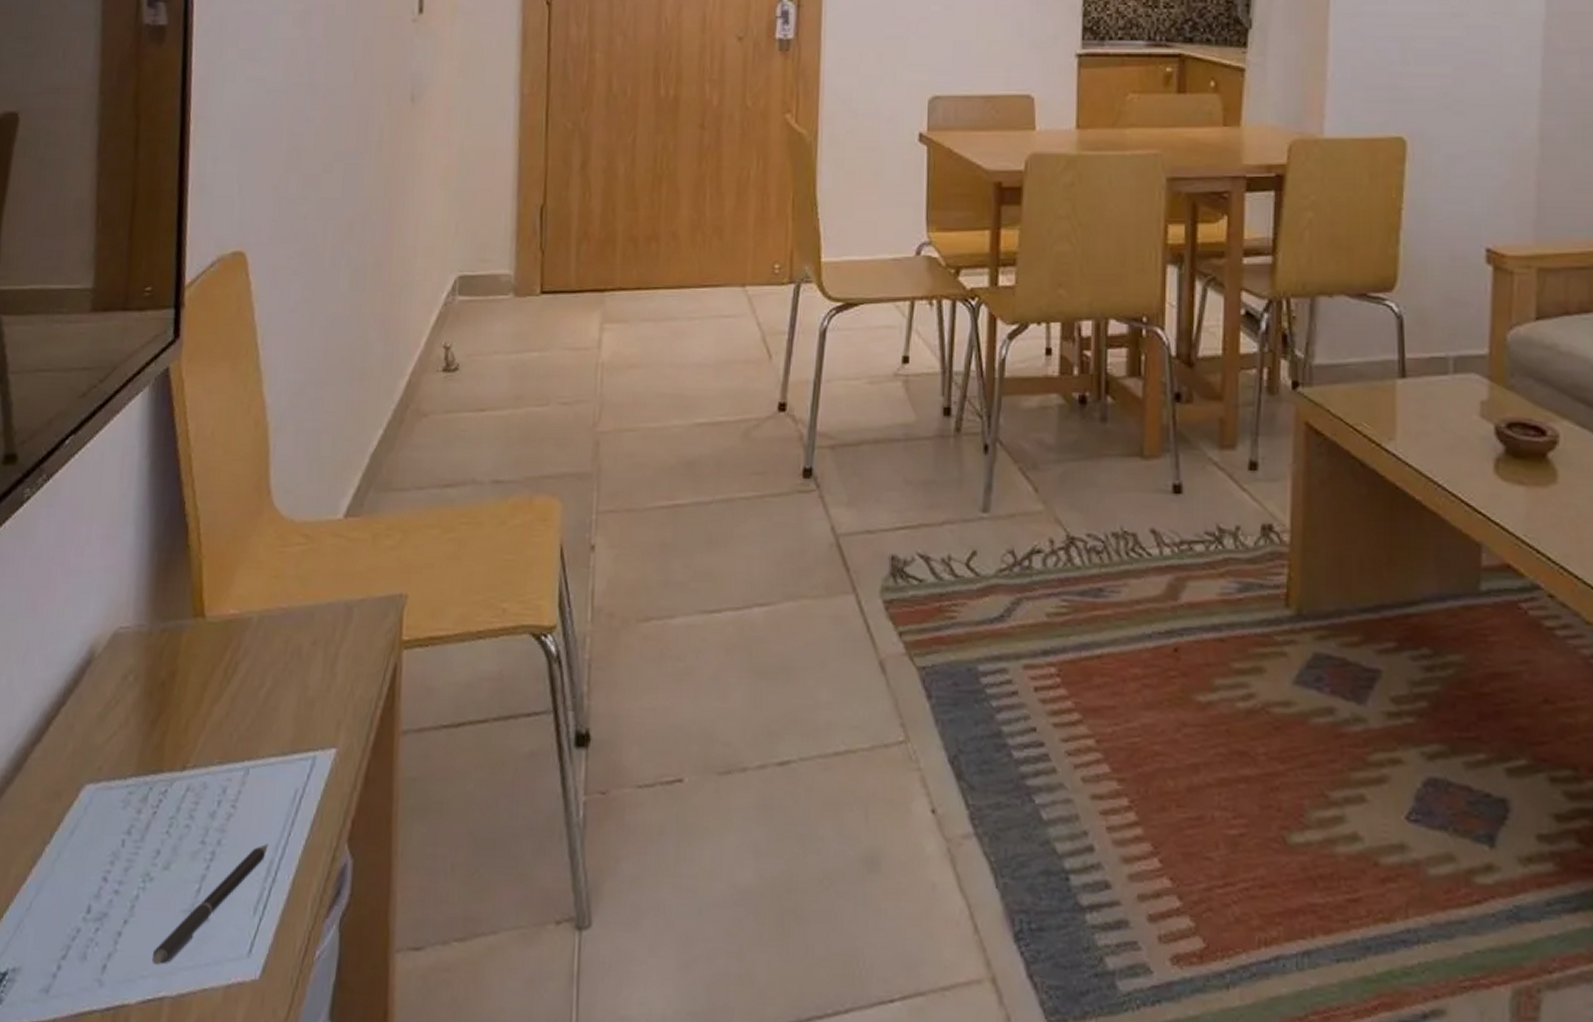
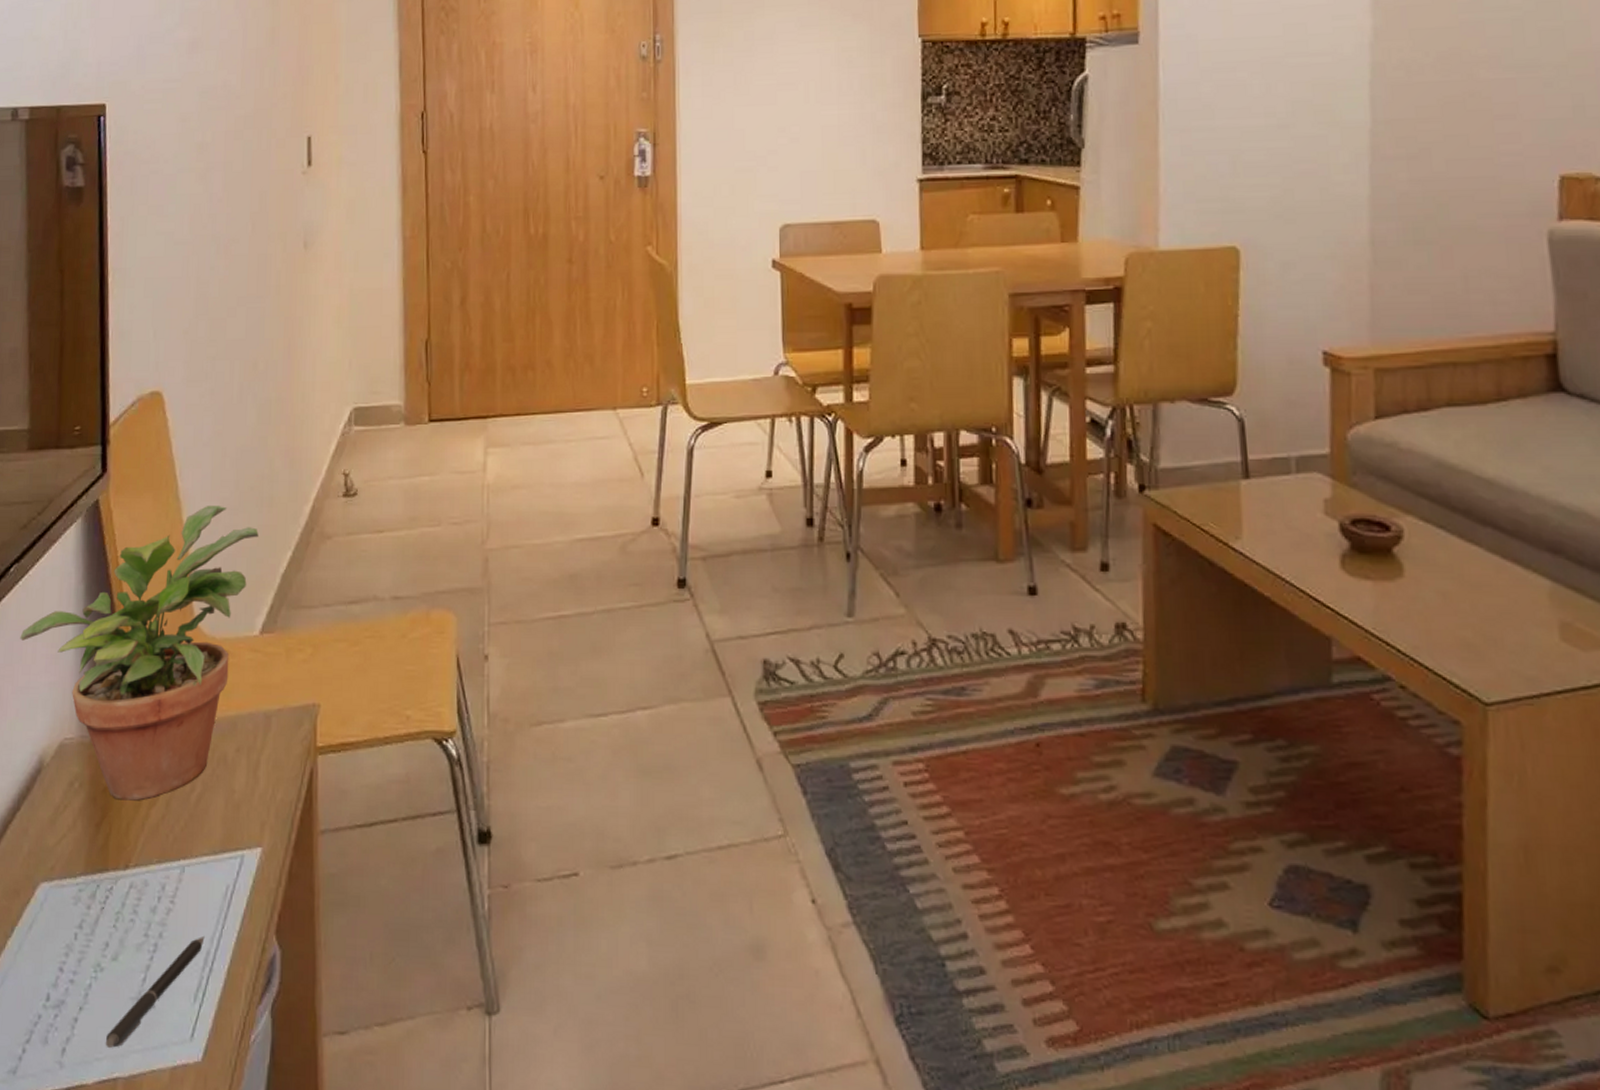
potted plant: none [73,377,347,696] -> present [20,506,259,801]

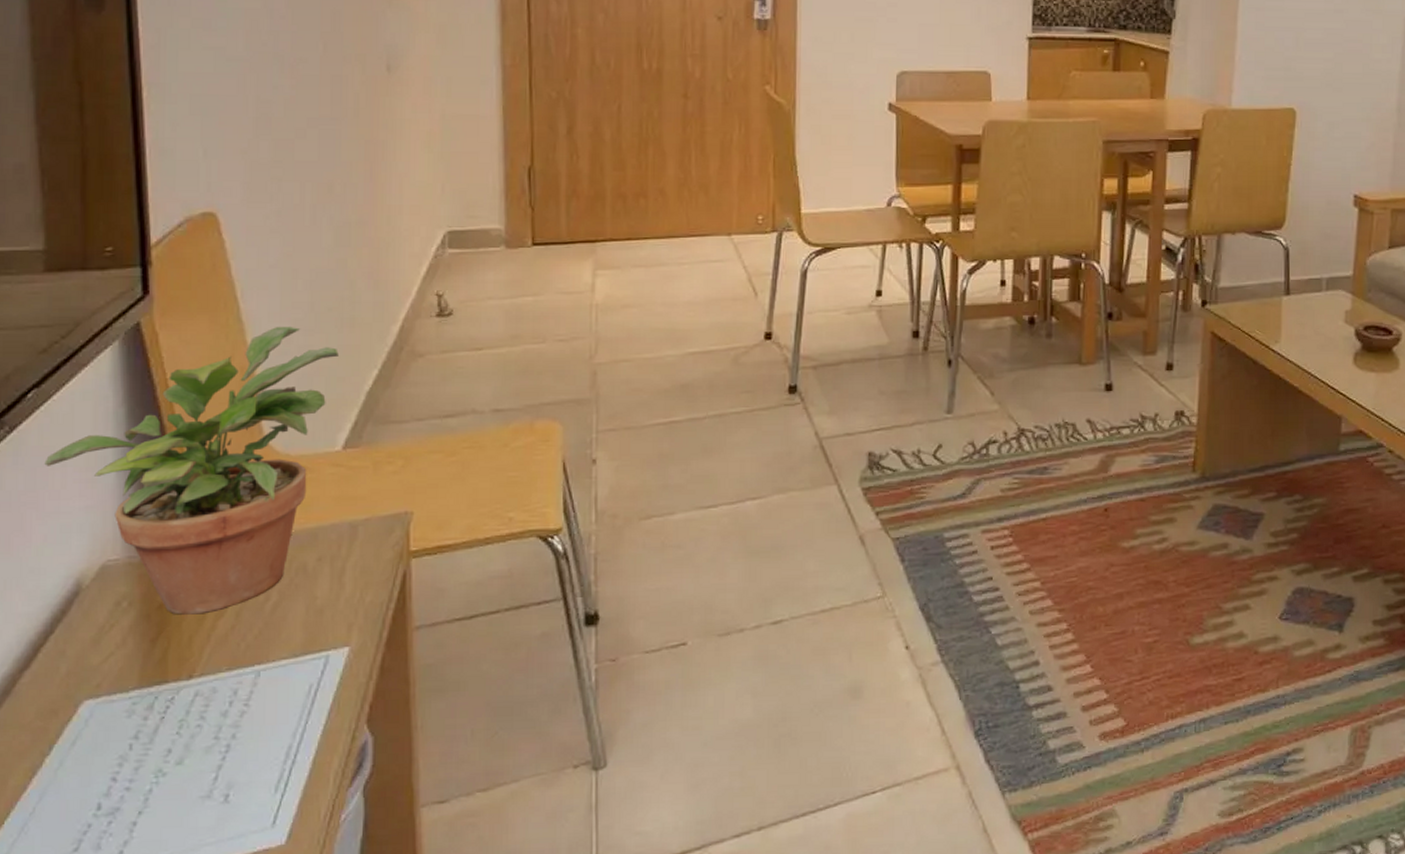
pen: present [105,935,205,1049] -> none [171,732,286,846]

